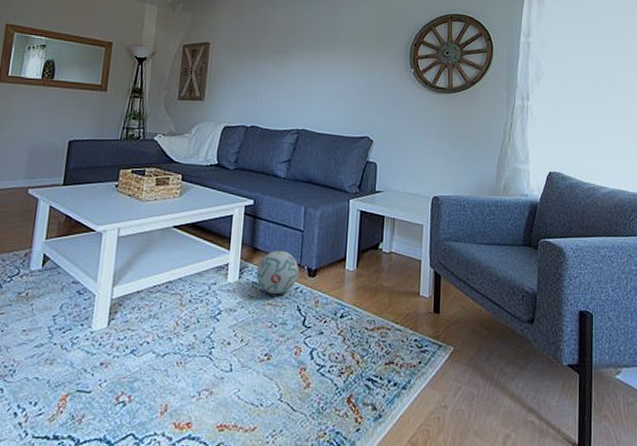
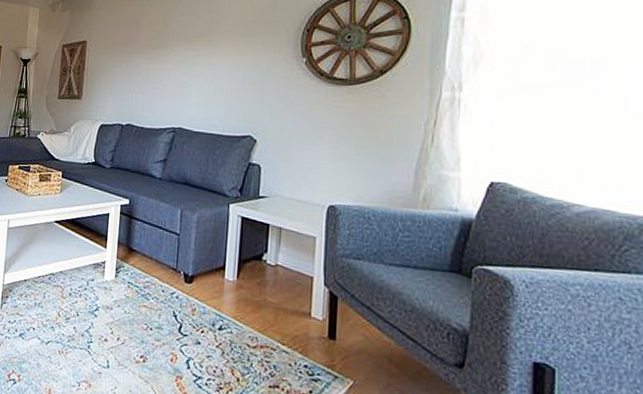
ball: present [256,250,299,294] -> none [132,252,175,297]

